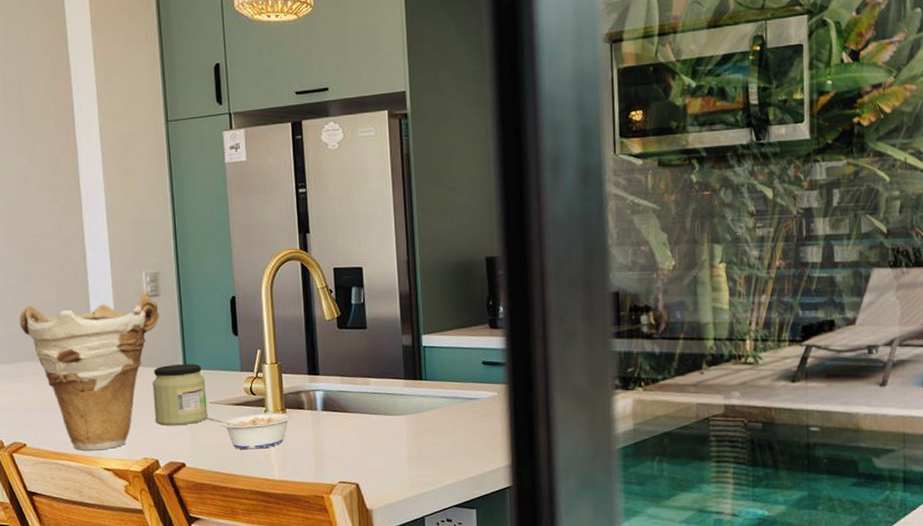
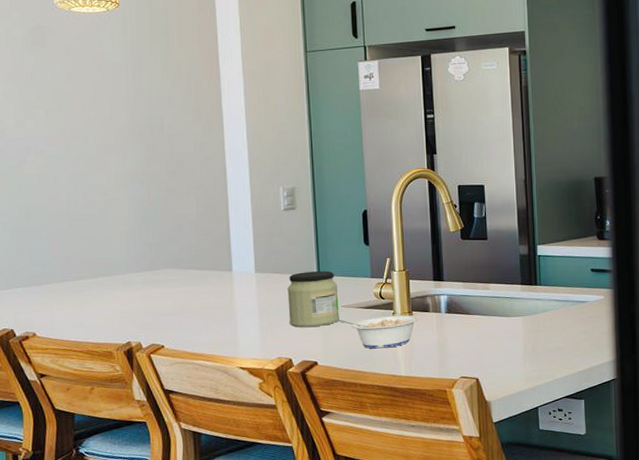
vase: present [19,290,159,451] -> none [160,204,295,352]

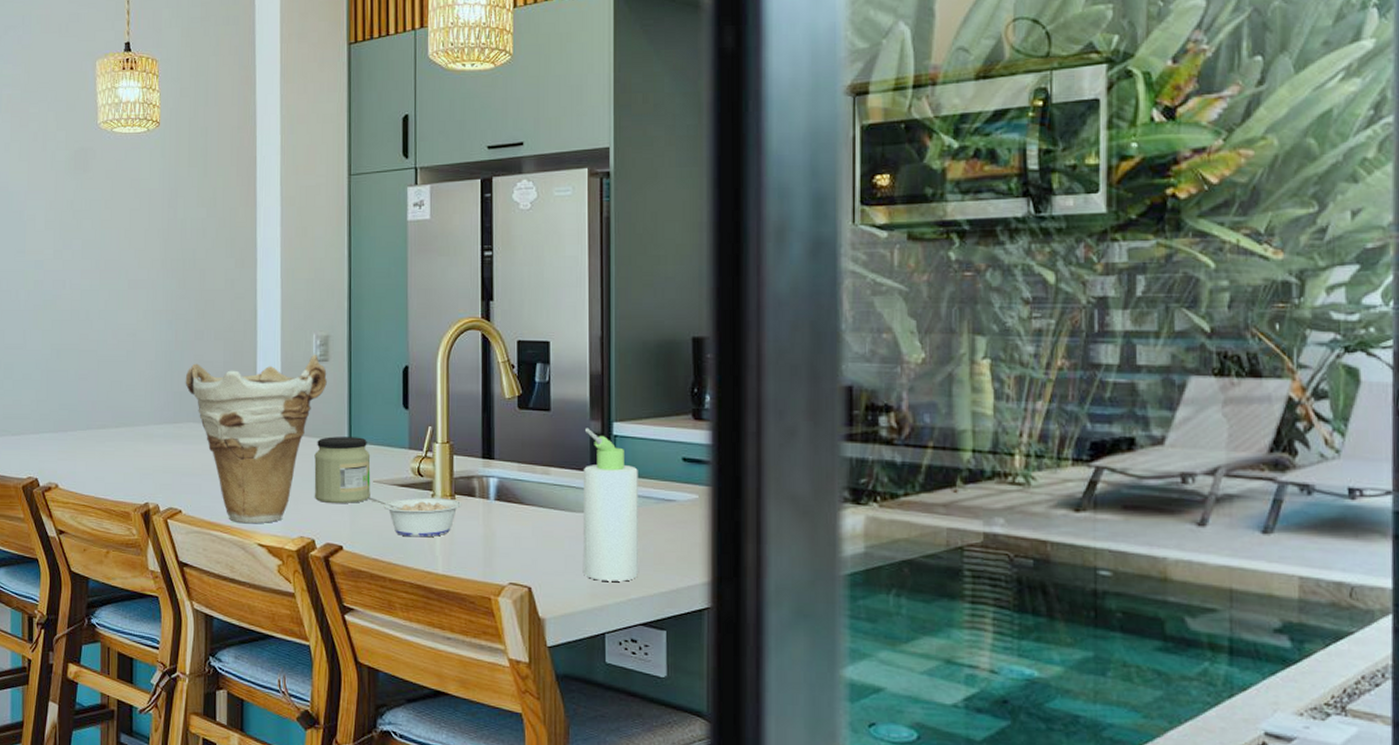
vase: none [160,204,295,352] -> present [185,354,327,524]
bottle: none [515,251,561,368] -> present [583,428,638,582]

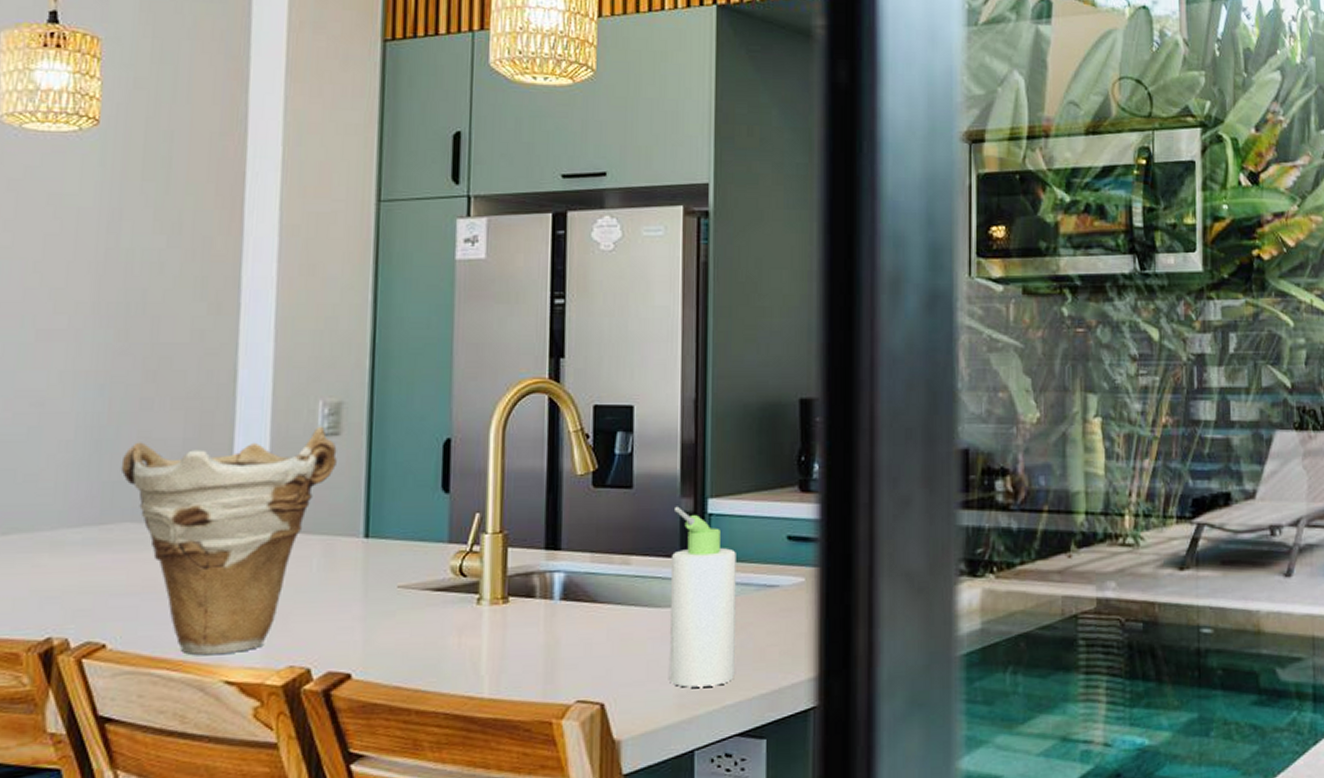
jar: present [314,436,371,503] -> none [313,531,395,619]
legume: present [368,497,462,538] -> none [389,601,518,655]

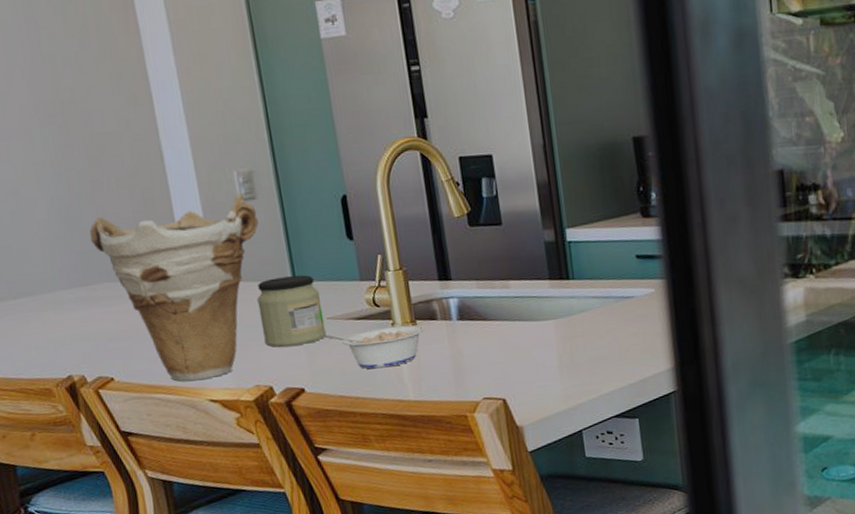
jar: none [313,531,395,619] -> present [257,275,326,347]
legume: none [389,601,518,655] -> present [323,325,425,370]
bottle: present [670,506,736,688] -> none [538,237,607,383]

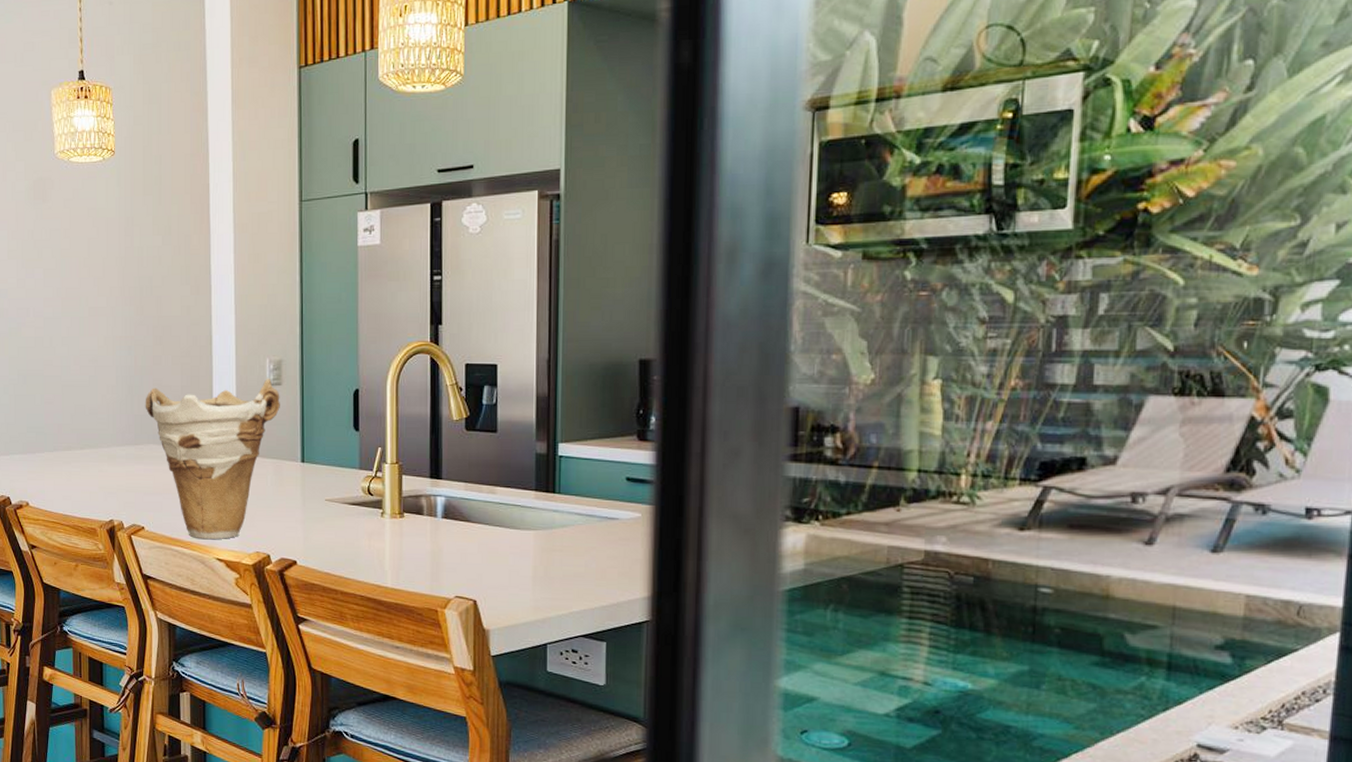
jar: present [257,275,326,347] -> none [269,457,323,521]
legume: present [323,325,425,370] -> none [320,515,410,553]

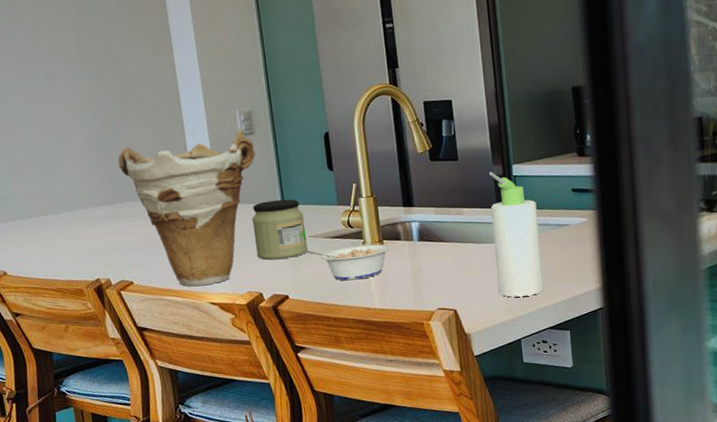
jar: none [269,457,323,521] -> present [252,199,308,260]
legume: none [320,515,410,553] -> present [306,244,390,281]
bottle: none [527,448,582,596] -> present [488,171,543,297]

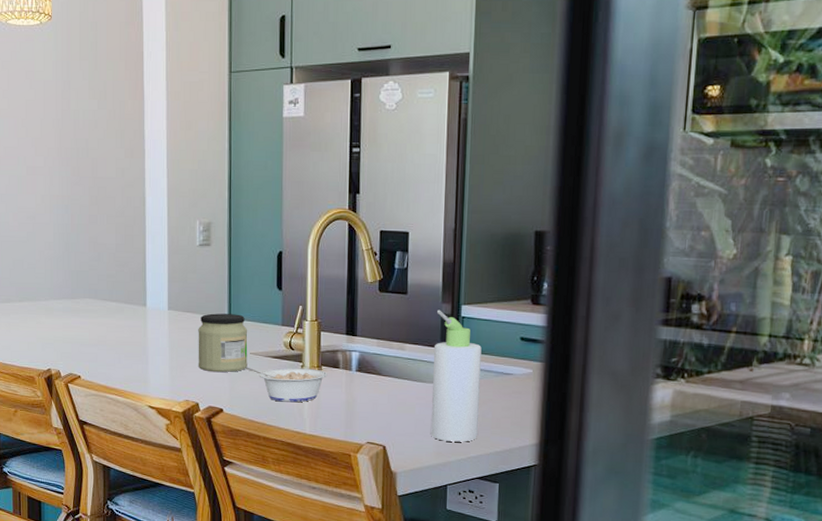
vase: present [118,128,255,287] -> none [81,239,209,389]

